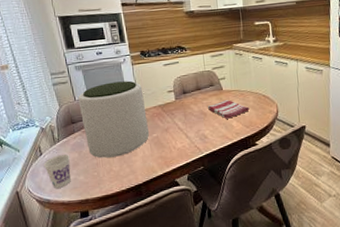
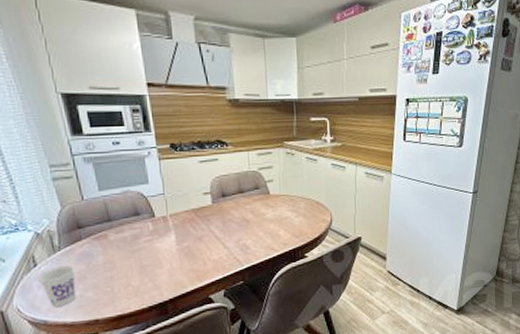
plant pot: present [78,80,149,158] -> none [86,178,178,271]
dish towel: present [207,99,250,119] -> none [250,205,300,228]

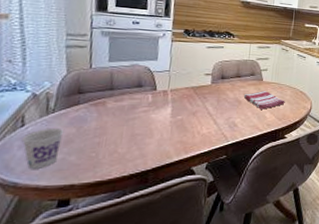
dish towel: none [250,205,300,228] -> present [243,90,285,110]

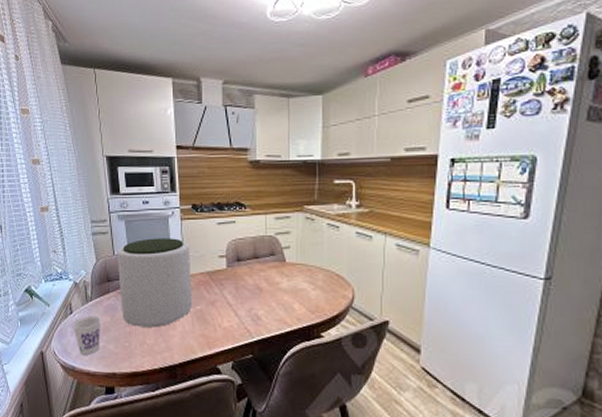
plant pot: none [91,55,178,137] -> present [117,238,192,328]
dish towel: present [243,90,285,110] -> none [264,274,317,299]

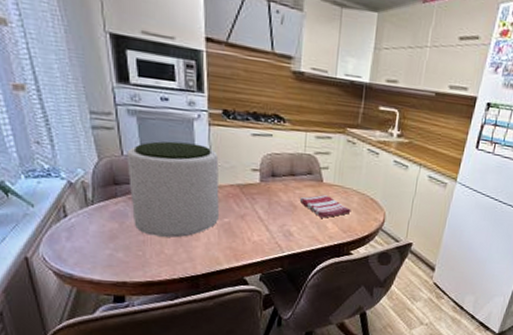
cup: present [72,316,101,355] -> none [67,221,106,262]
dish towel: none [264,274,317,299] -> present [299,194,351,218]

